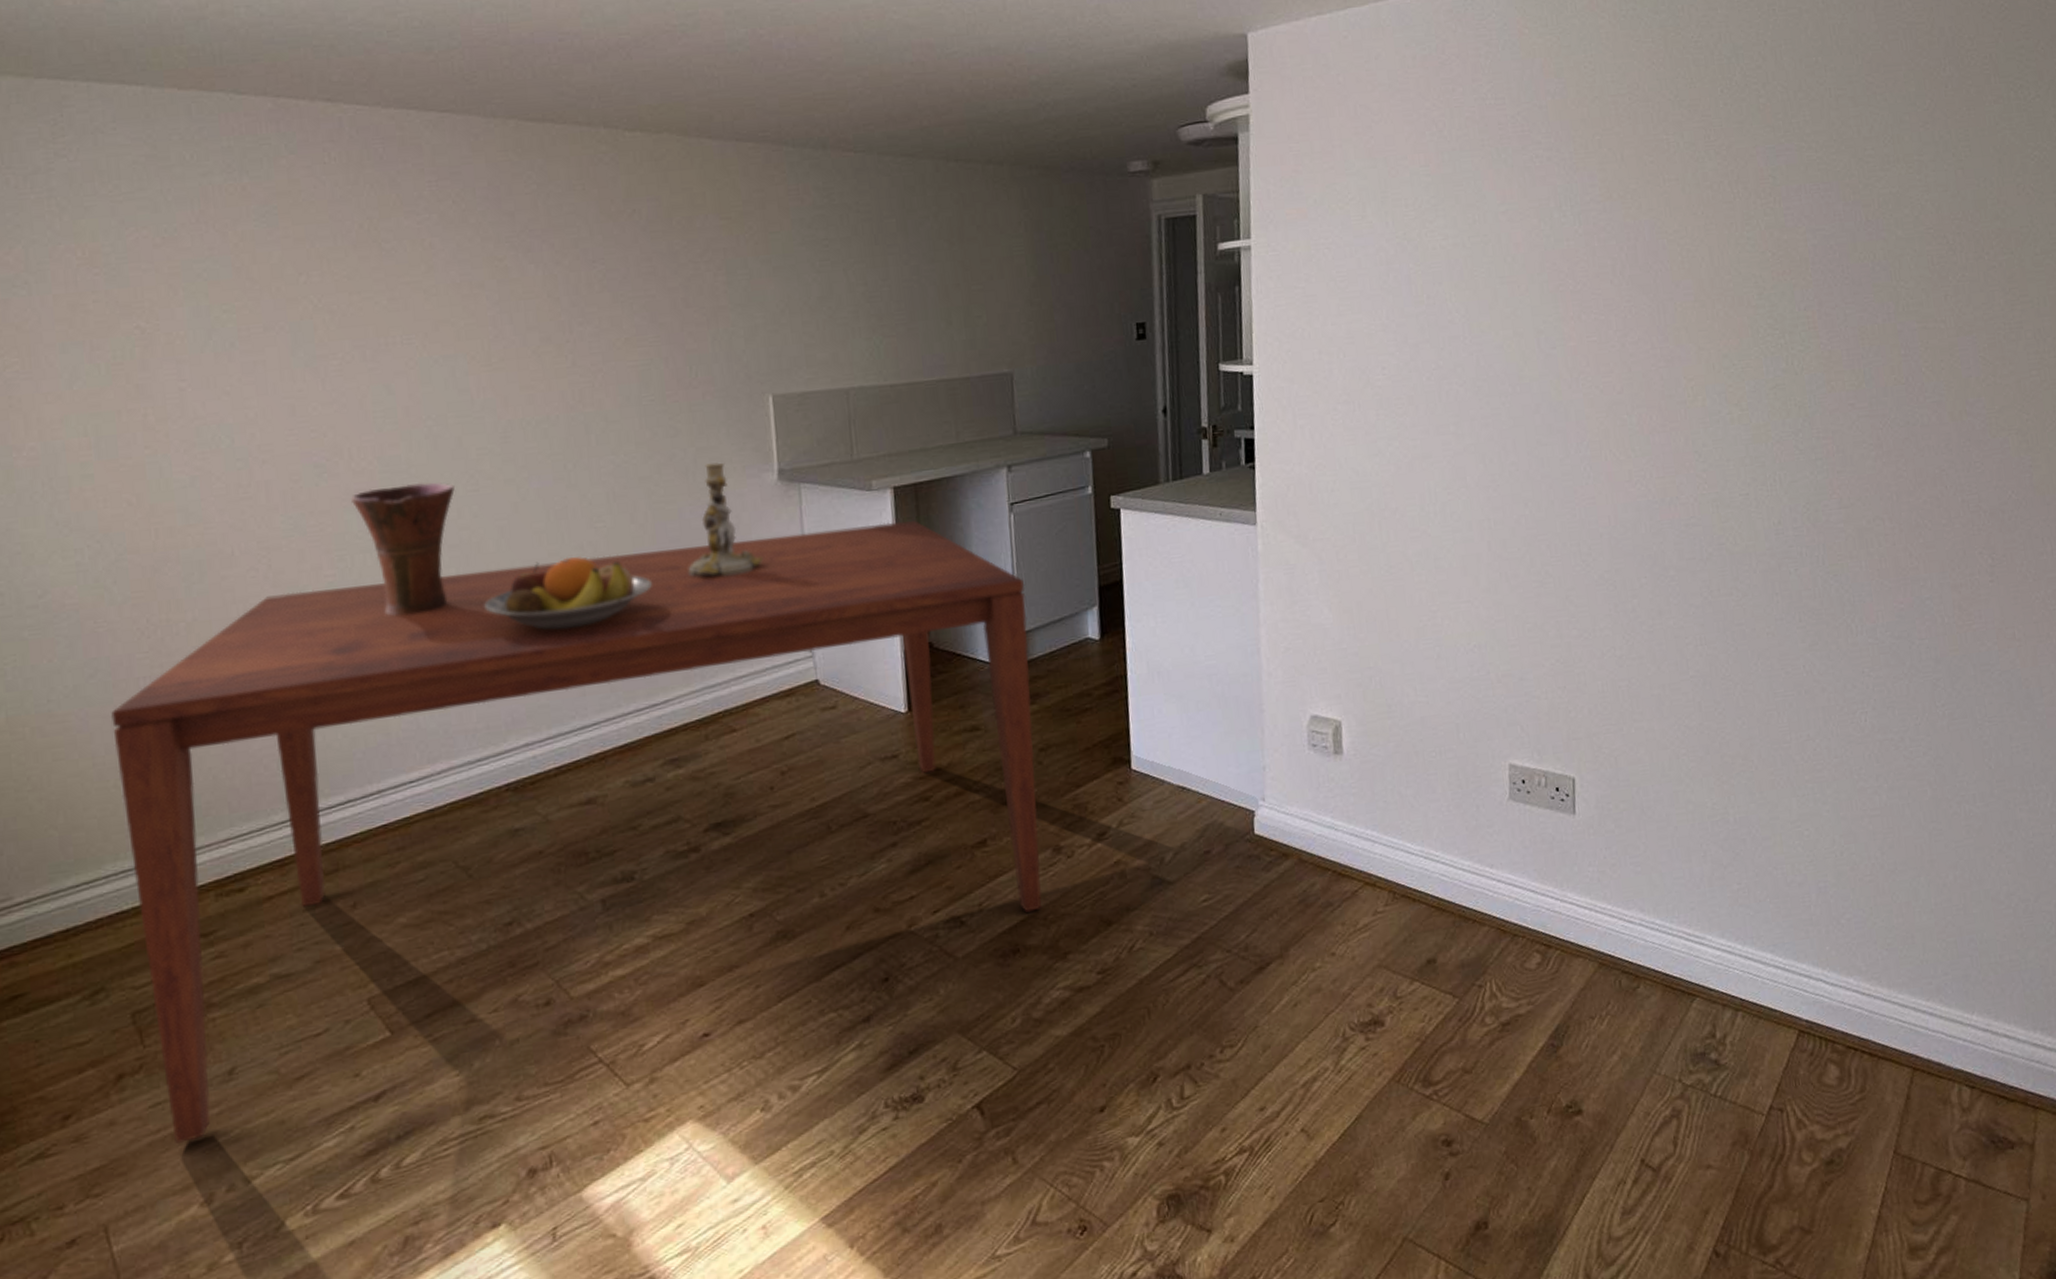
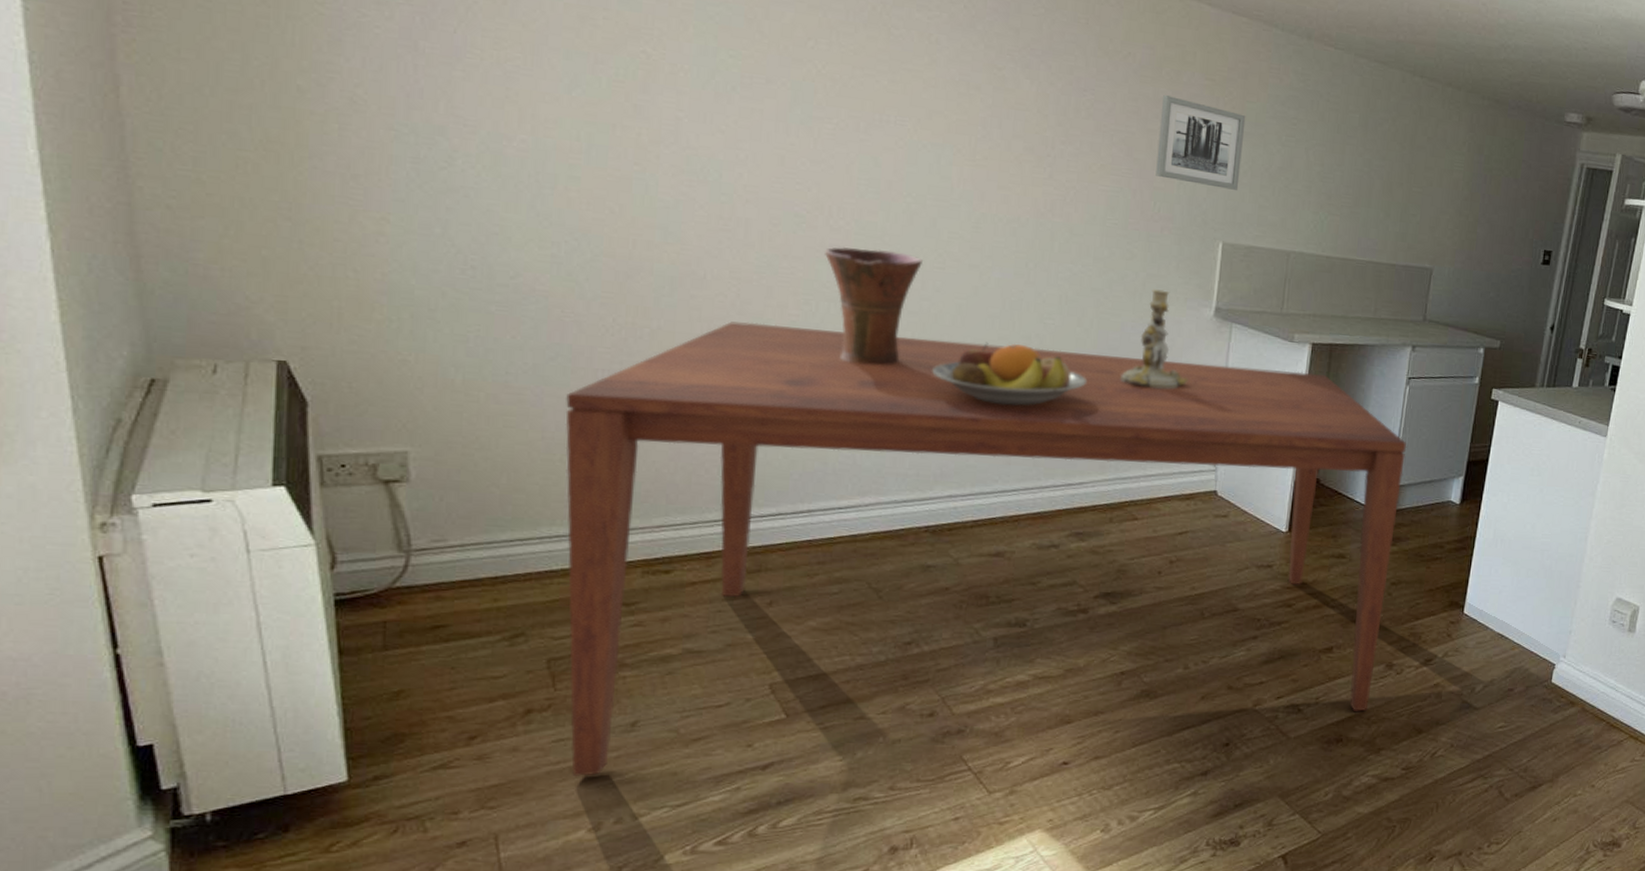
wall art: none [678,246,778,338] -> present [1155,95,1246,190]

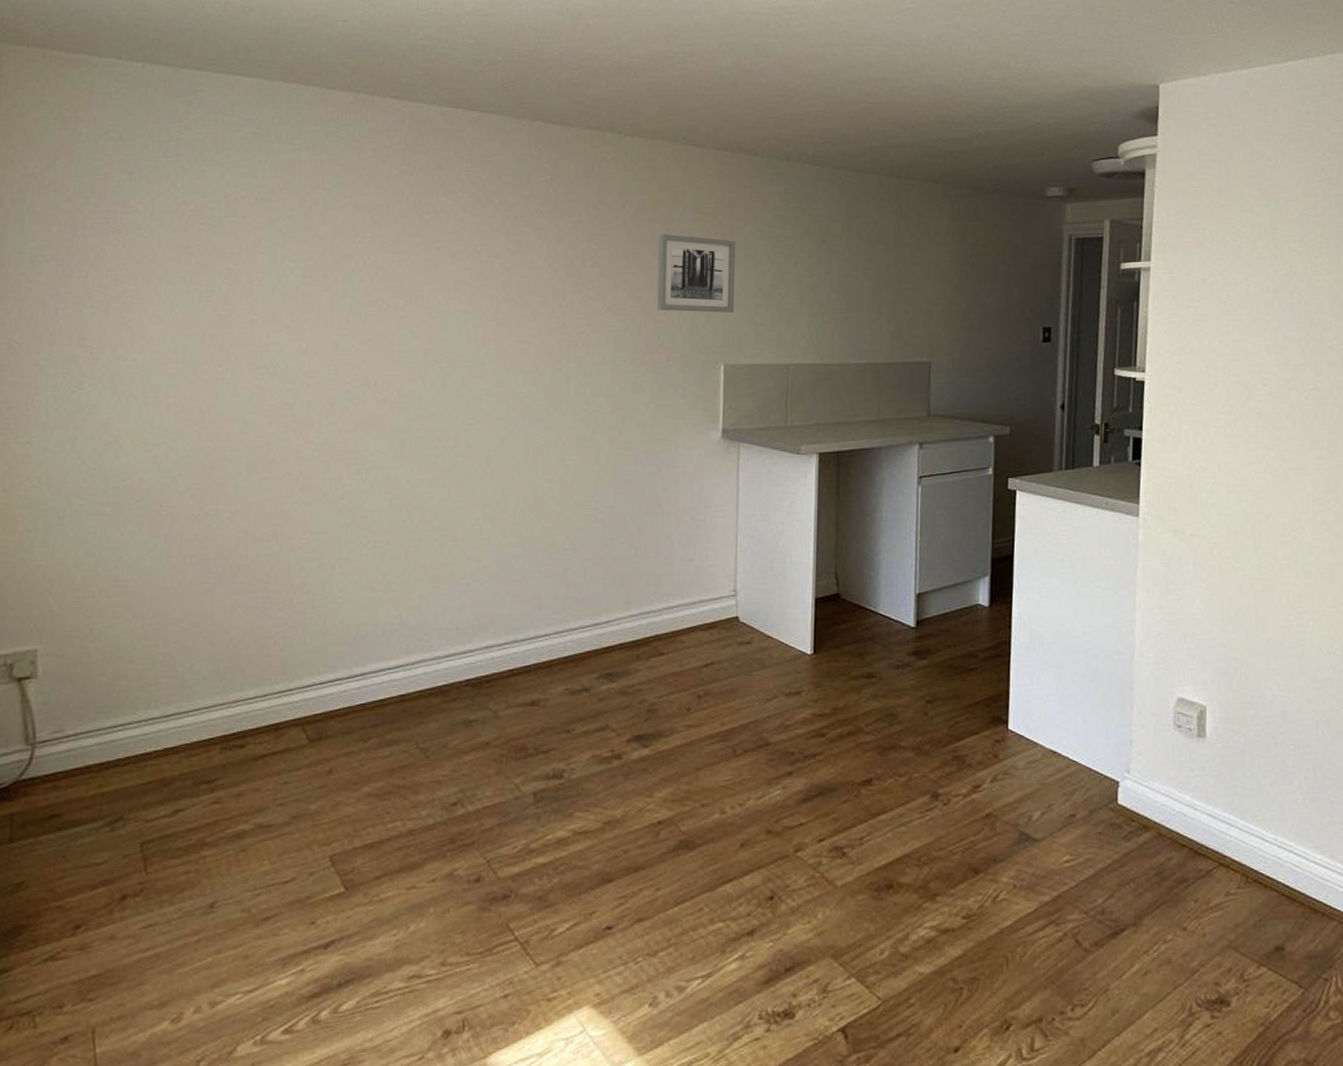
dining table: present [565,321,1407,777] -> none [158,483,926,965]
vase: present [825,246,923,365] -> none [372,413,455,525]
fruit bowl: present [932,342,1086,406] -> none [467,488,606,549]
candlestick: present [1120,289,1189,389] -> none [638,417,702,517]

